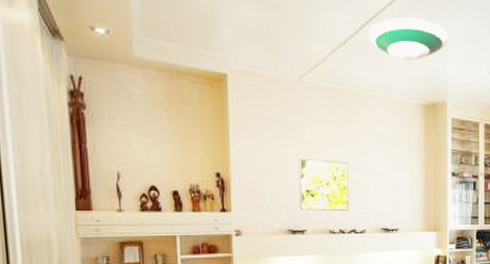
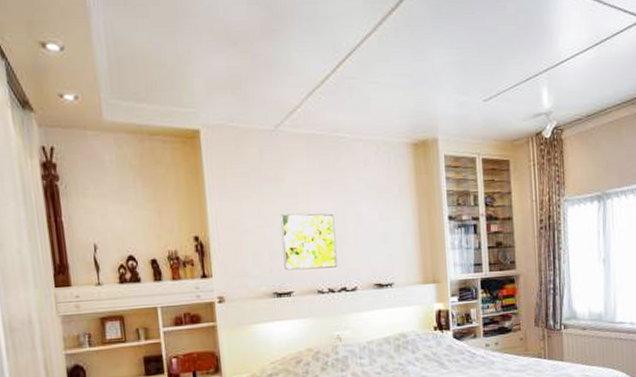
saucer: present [367,17,449,61] -> none [345,49,436,97]

